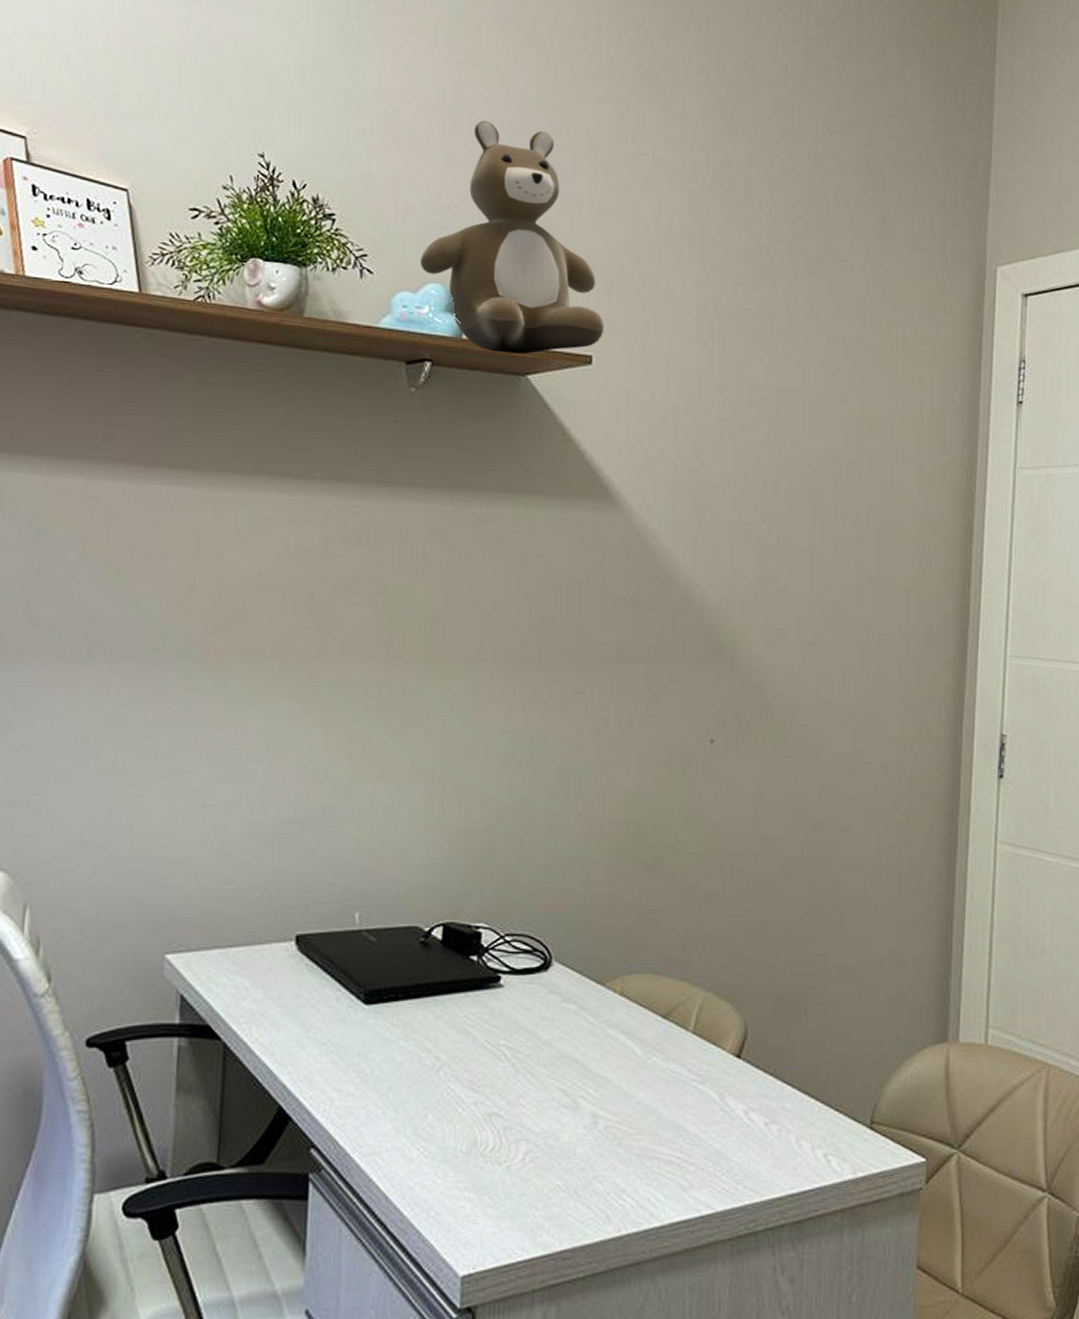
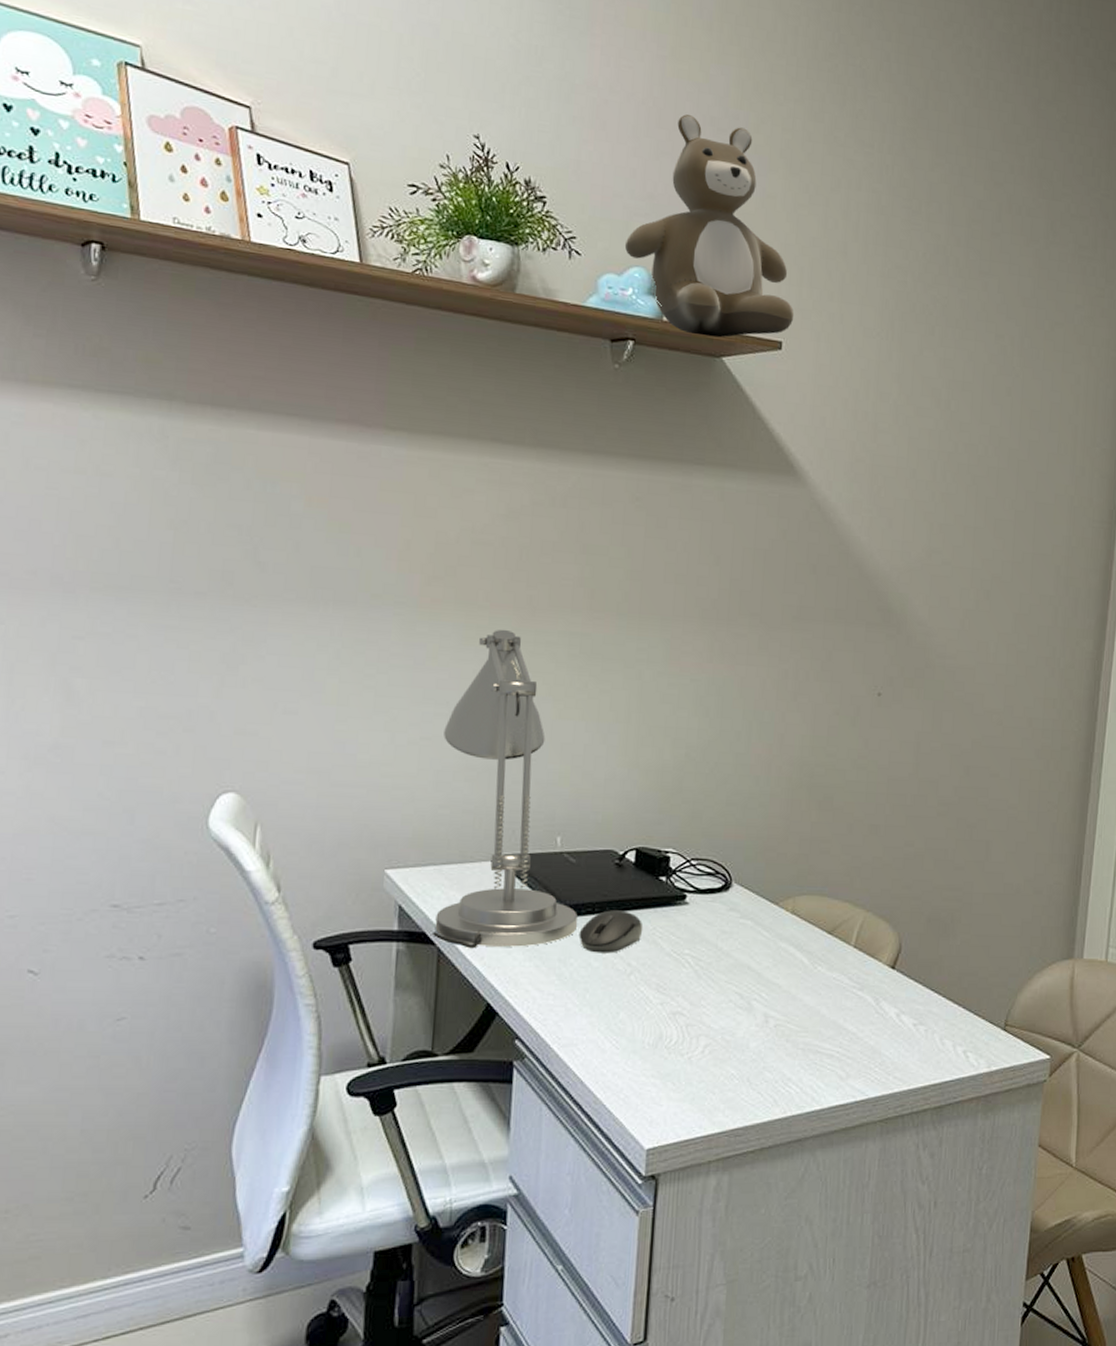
desk lamp: none [218,681,379,1043] -> present [433,629,577,949]
computer mouse: none [380,995,453,1046] -> present [579,910,643,953]

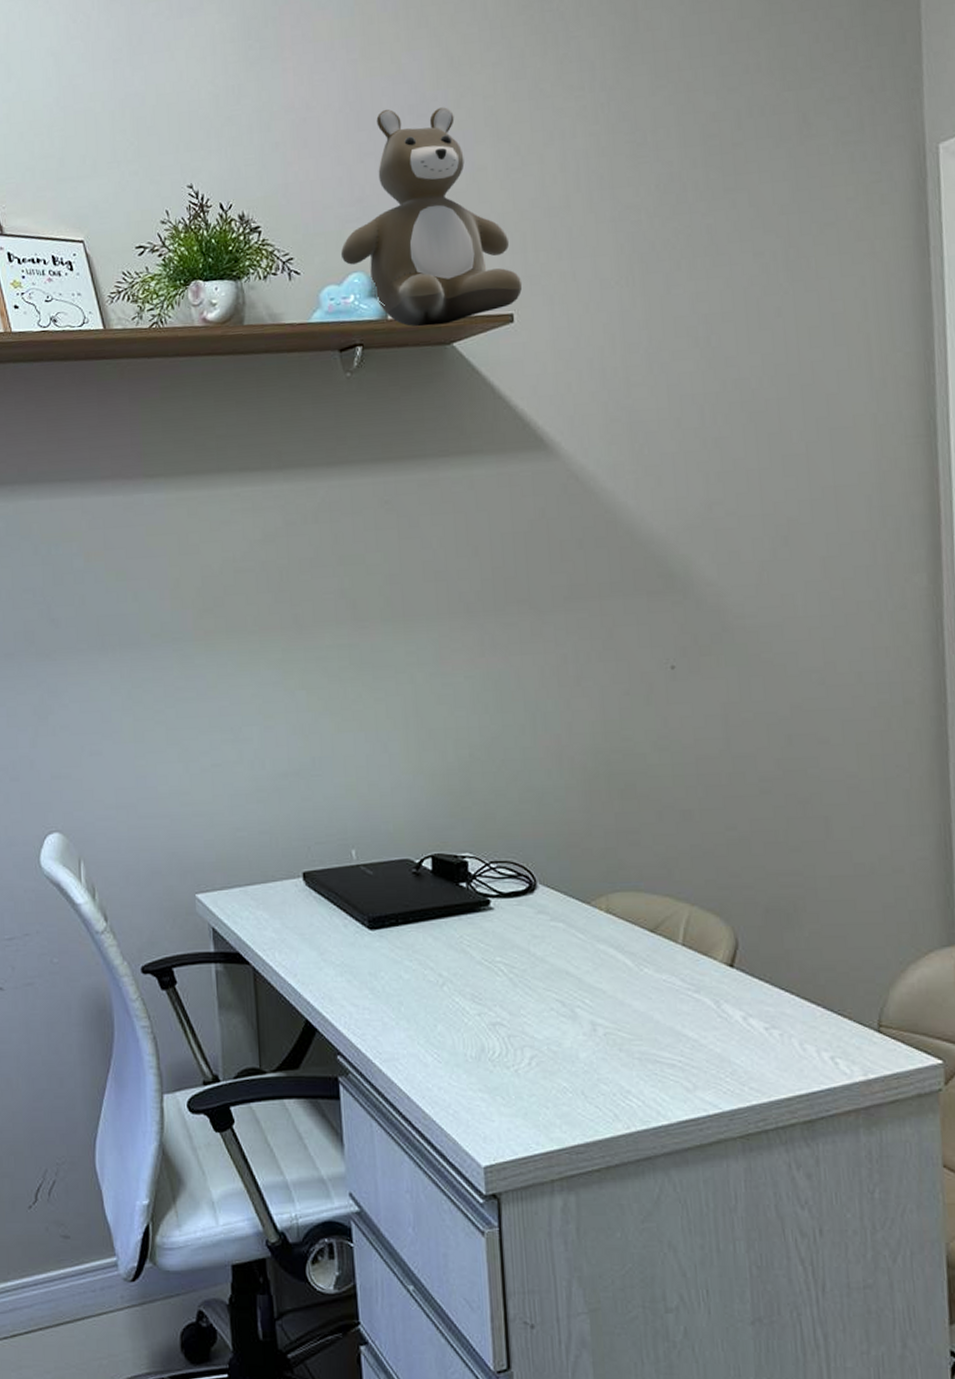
desk lamp: present [433,629,577,949] -> none [232,650,383,966]
computer mouse: present [579,910,643,953] -> none [385,920,450,965]

